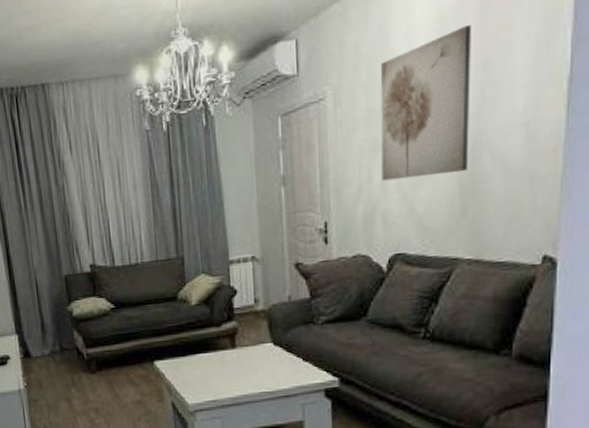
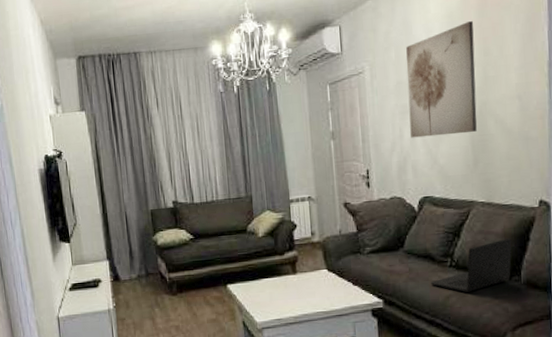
laptop: none [398,304,504,369] -> present [430,238,512,293]

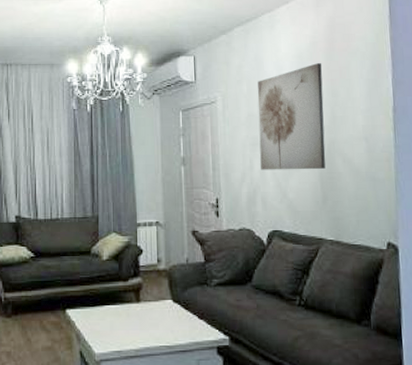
laptop: present [430,238,512,293] -> none [278,280,361,334]

